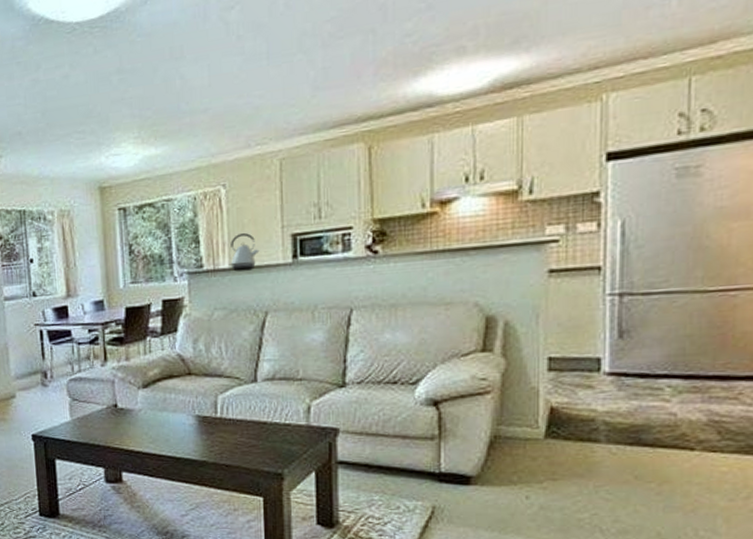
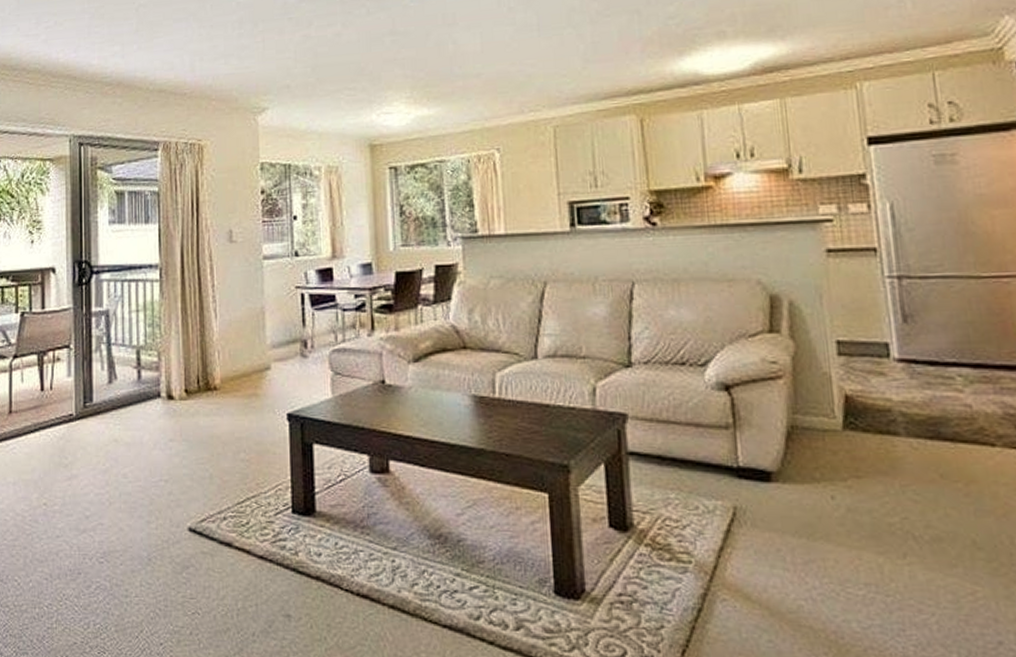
kettle: present [229,233,260,272] -> none [504,199,536,238]

